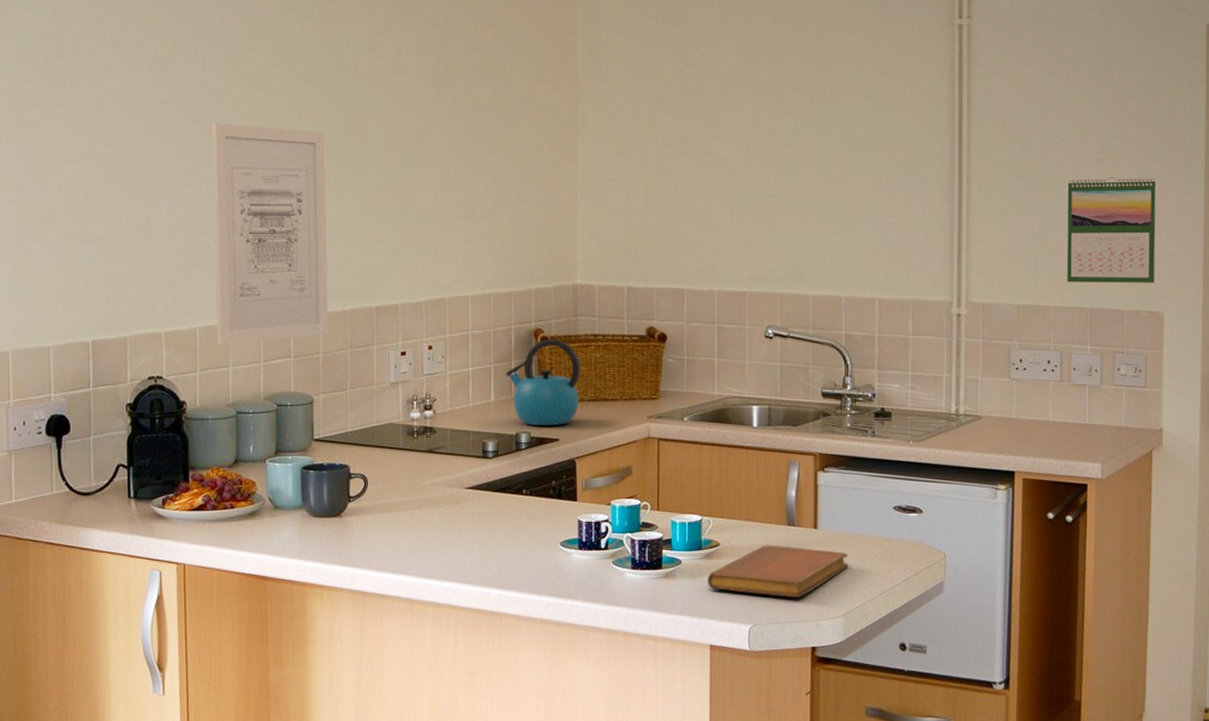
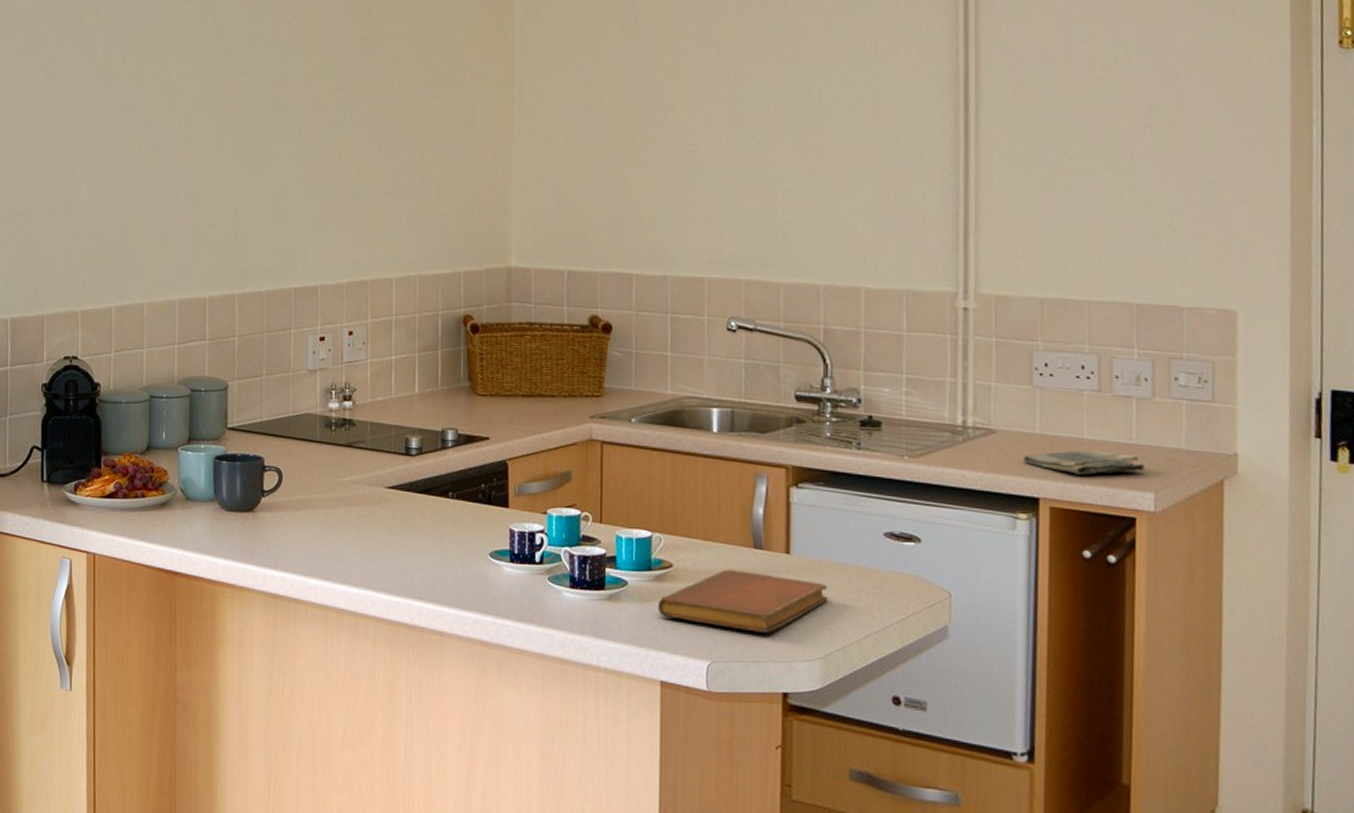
wall art: present [211,123,329,345] -> none [131,96,245,326]
kettle: present [505,339,580,425] -> none [431,327,514,423]
dish towel: none [1002,431,1095,451] -> present [1023,450,1145,475]
calendar: present [1066,176,1157,283] -> none [1105,145,1225,274]

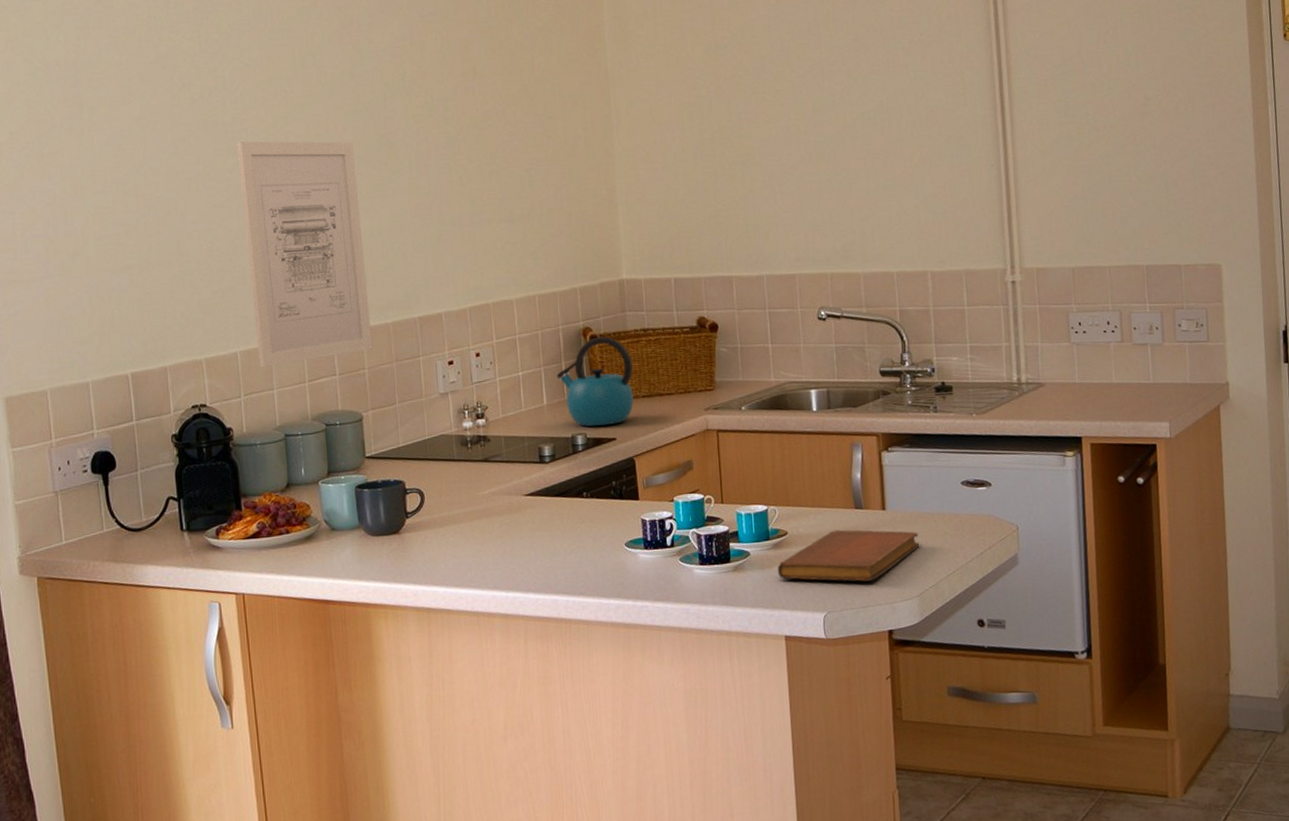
wall art: none [131,96,245,326] -> present [237,141,373,368]
kettle: none [431,327,514,423] -> present [556,336,634,427]
dish towel: present [1023,450,1145,475] -> none [1067,392,1161,414]

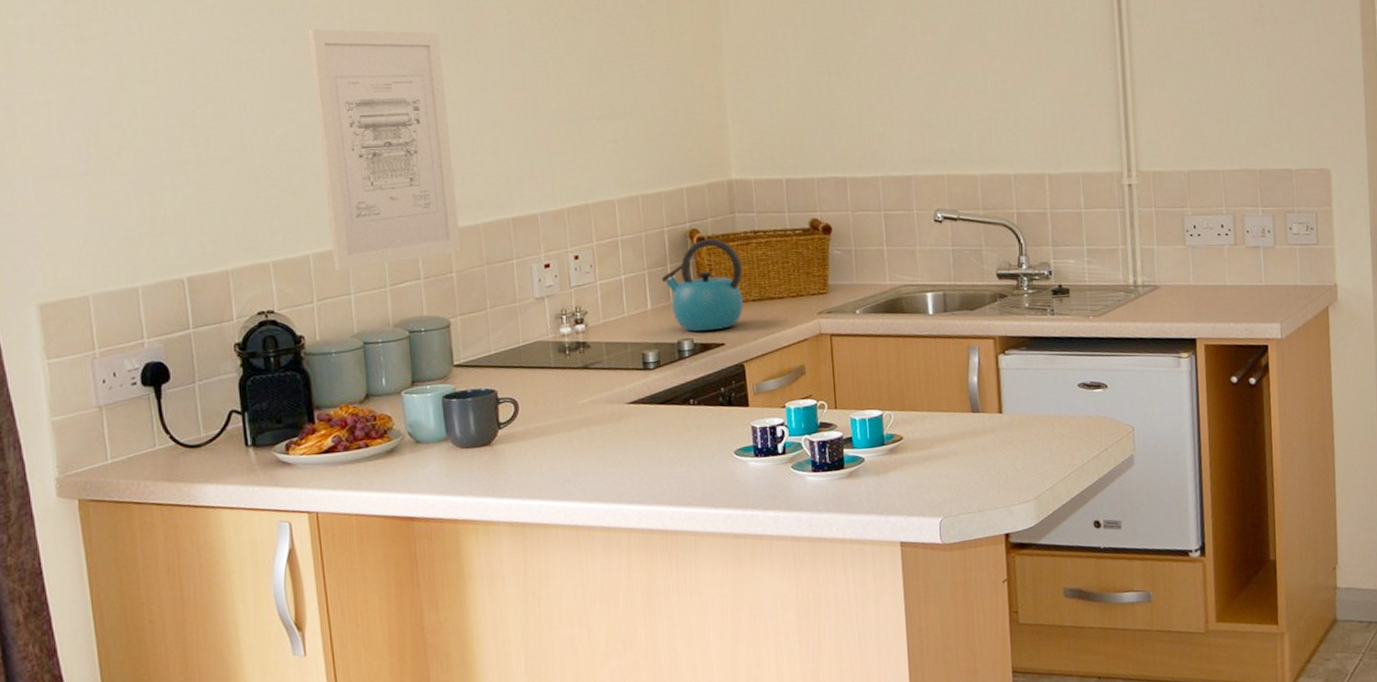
notebook: present [777,529,920,582] -> none [892,433,1037,486]

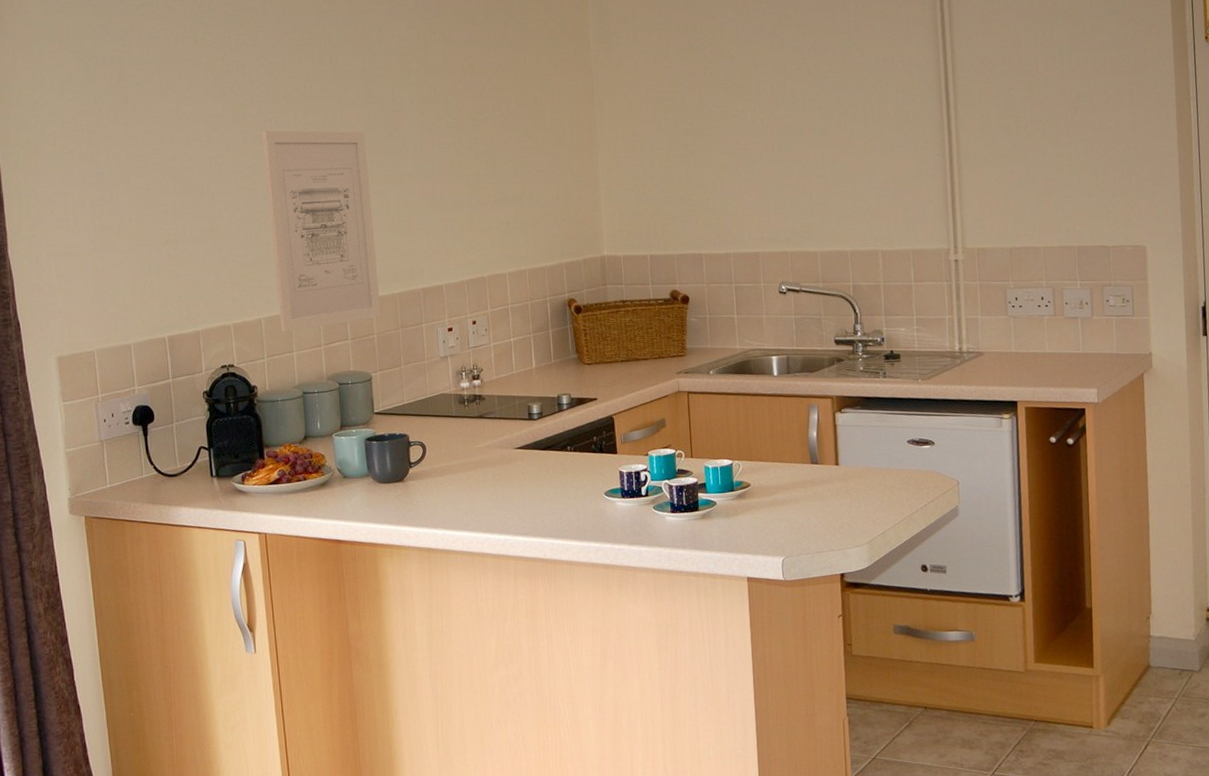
kettle: present [661,239,743,332] -> none [544,307,613,388]

